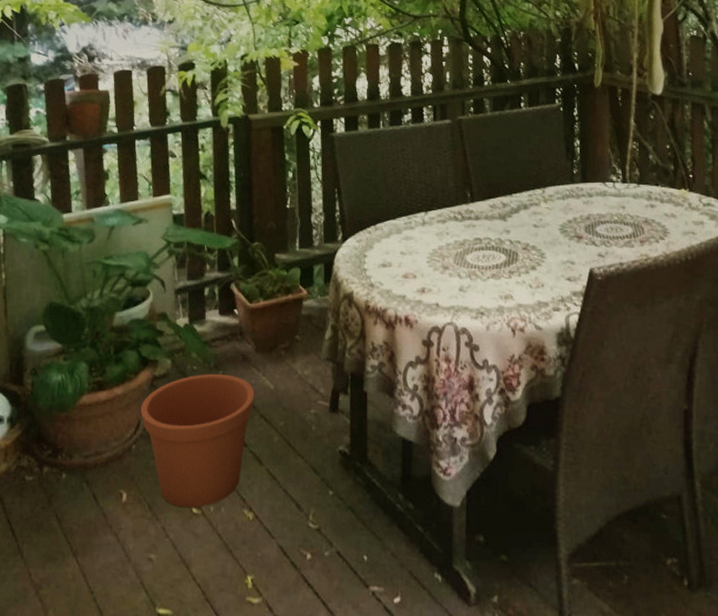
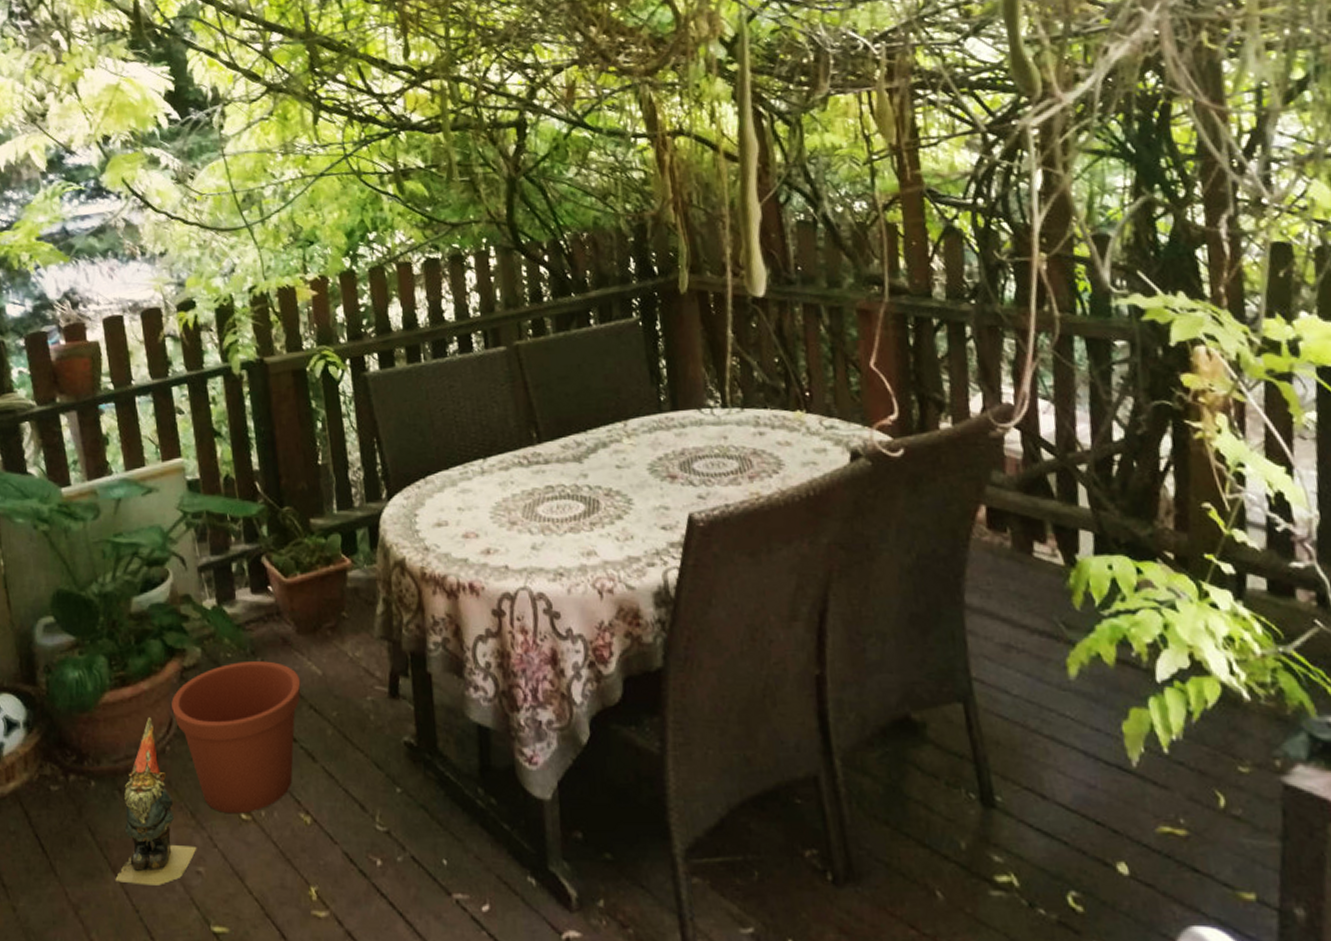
garden gnome: none [75,419,151,570] -> present [115,717,197,886]

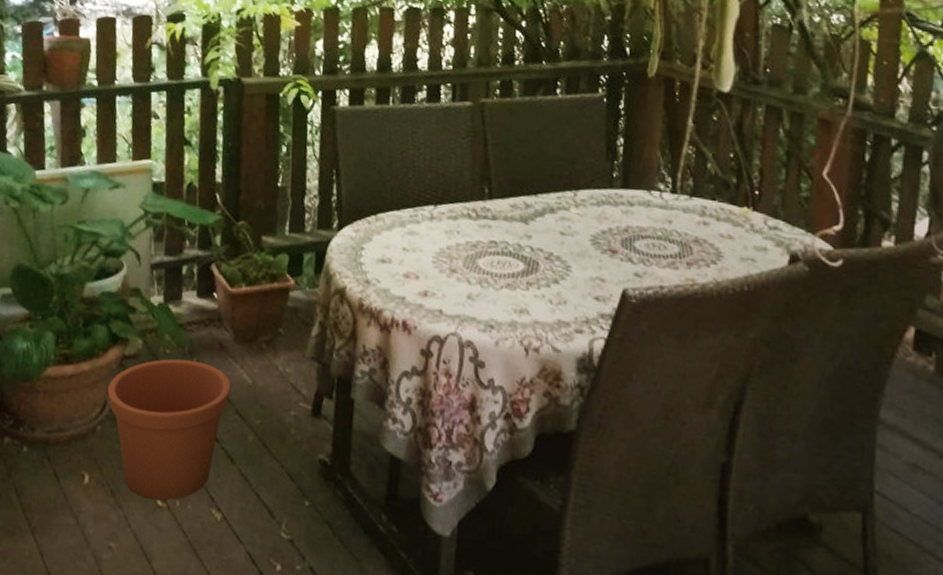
garden gnome: present [115,717,197,886] -> none [33,396,112,553]

